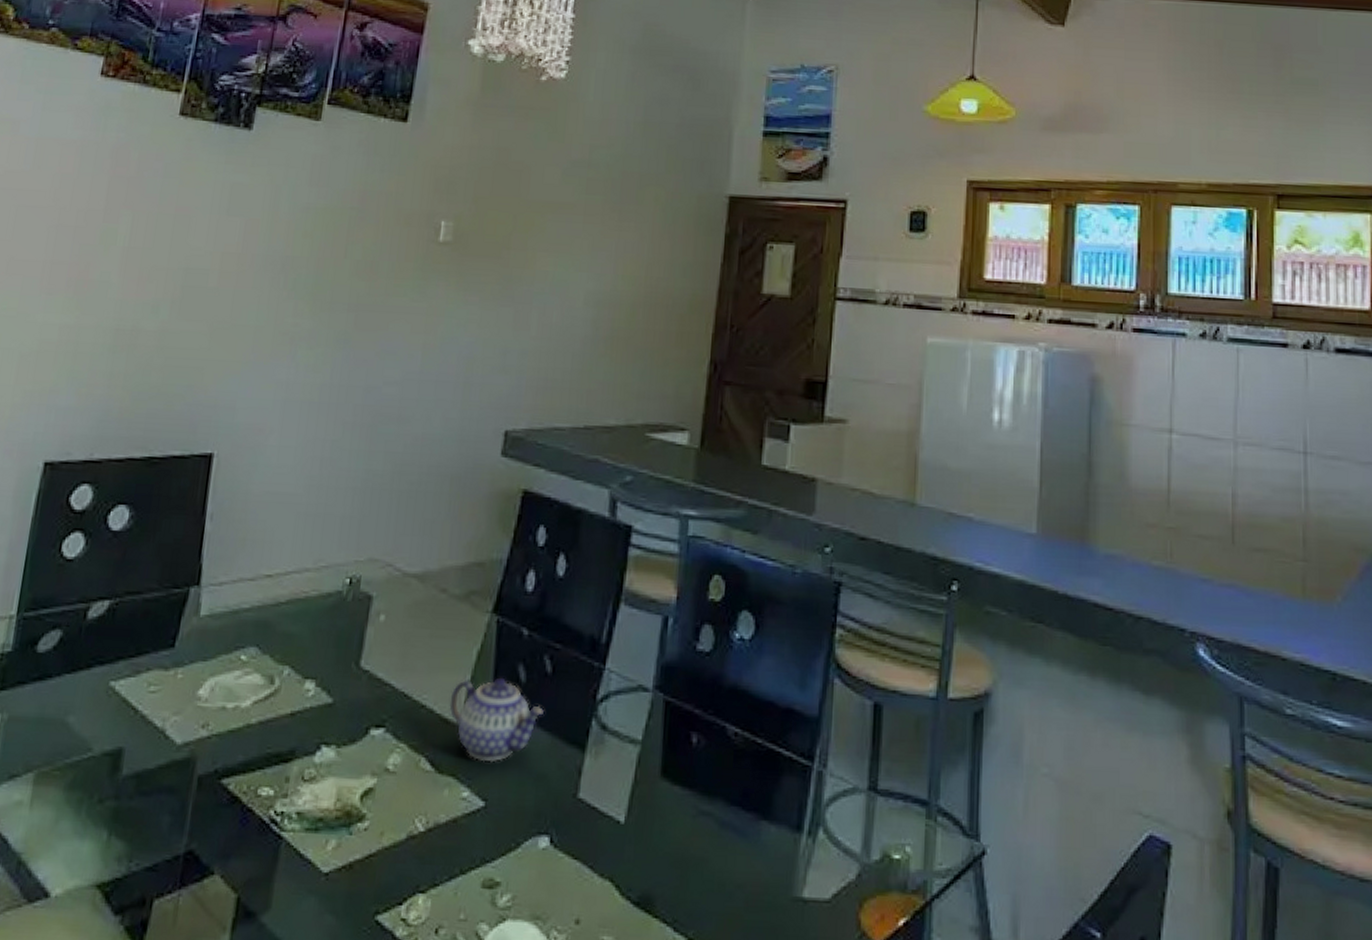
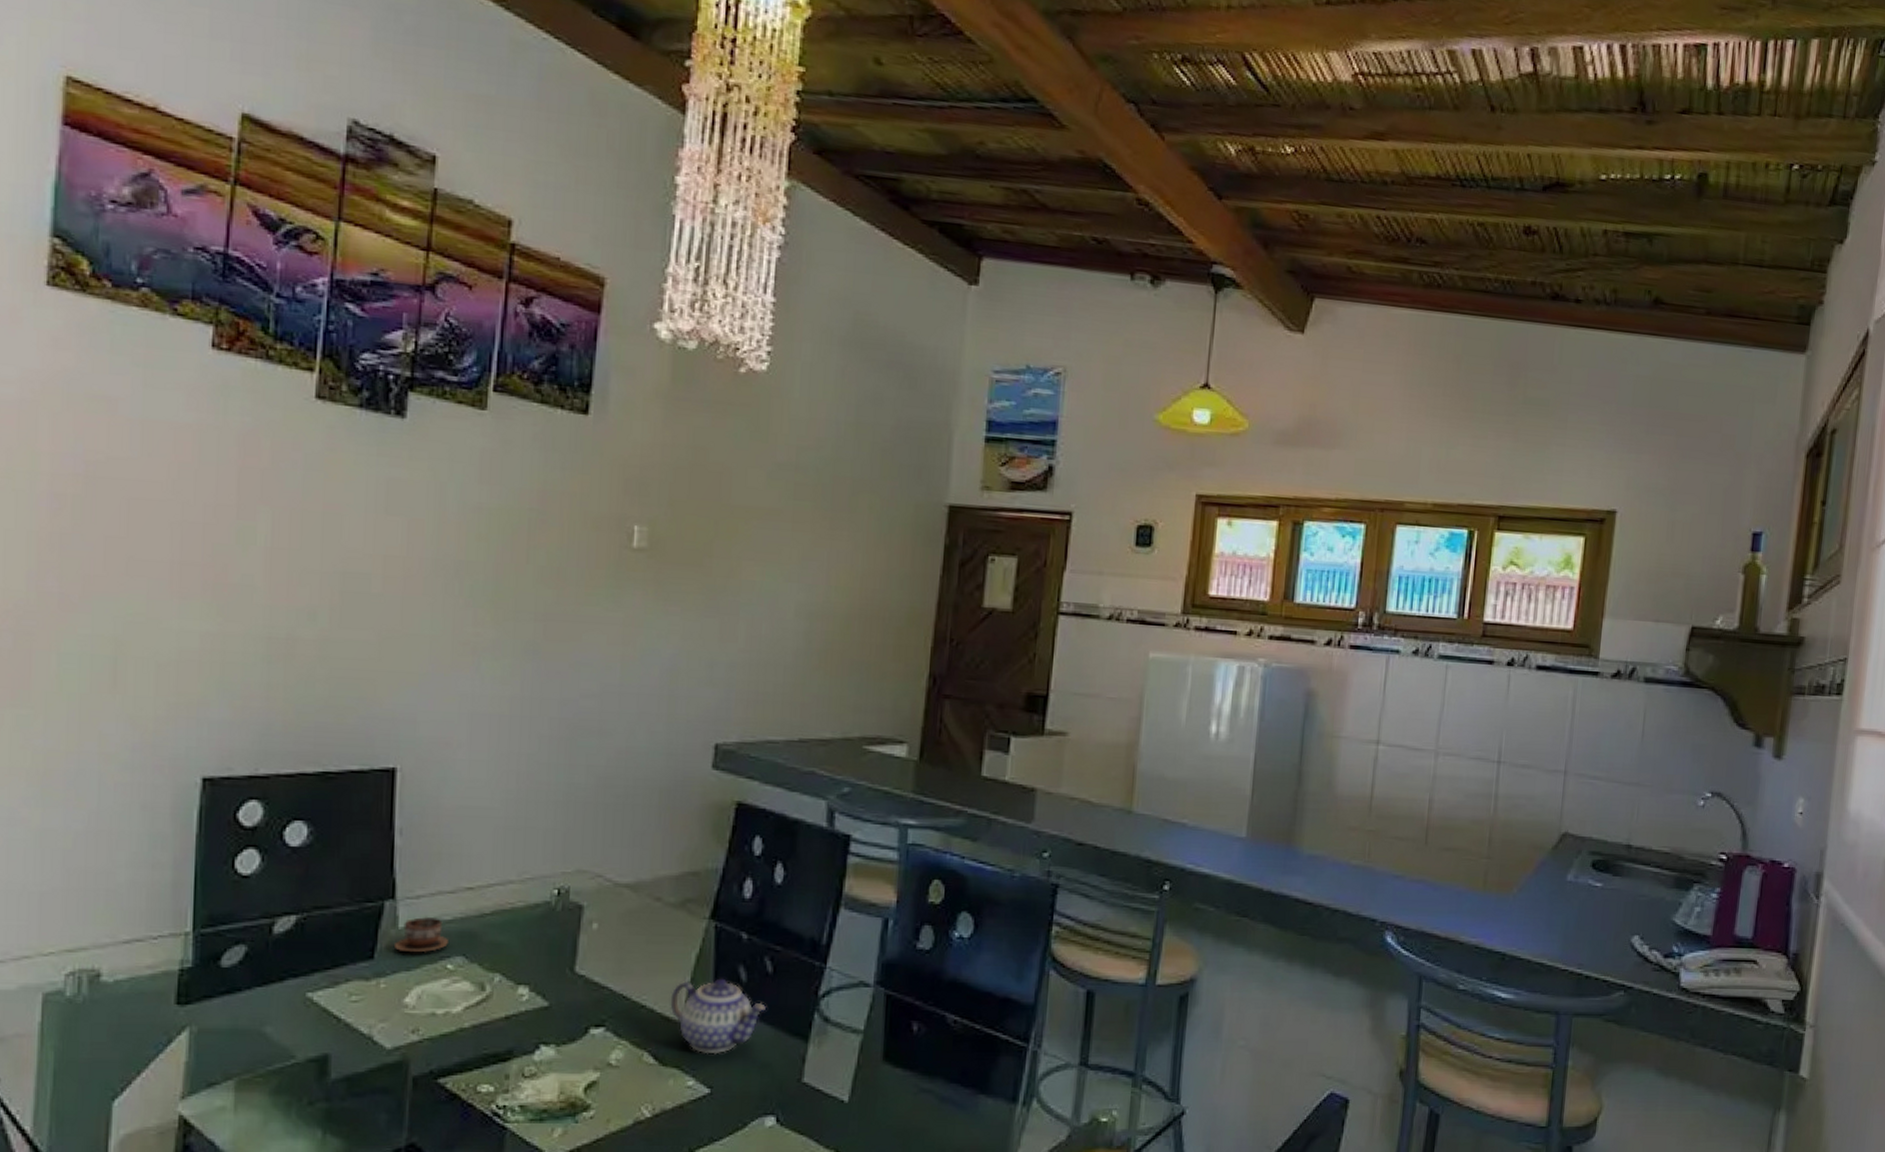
cup: none [194,604,245,641] -> present [395,916,448,952]

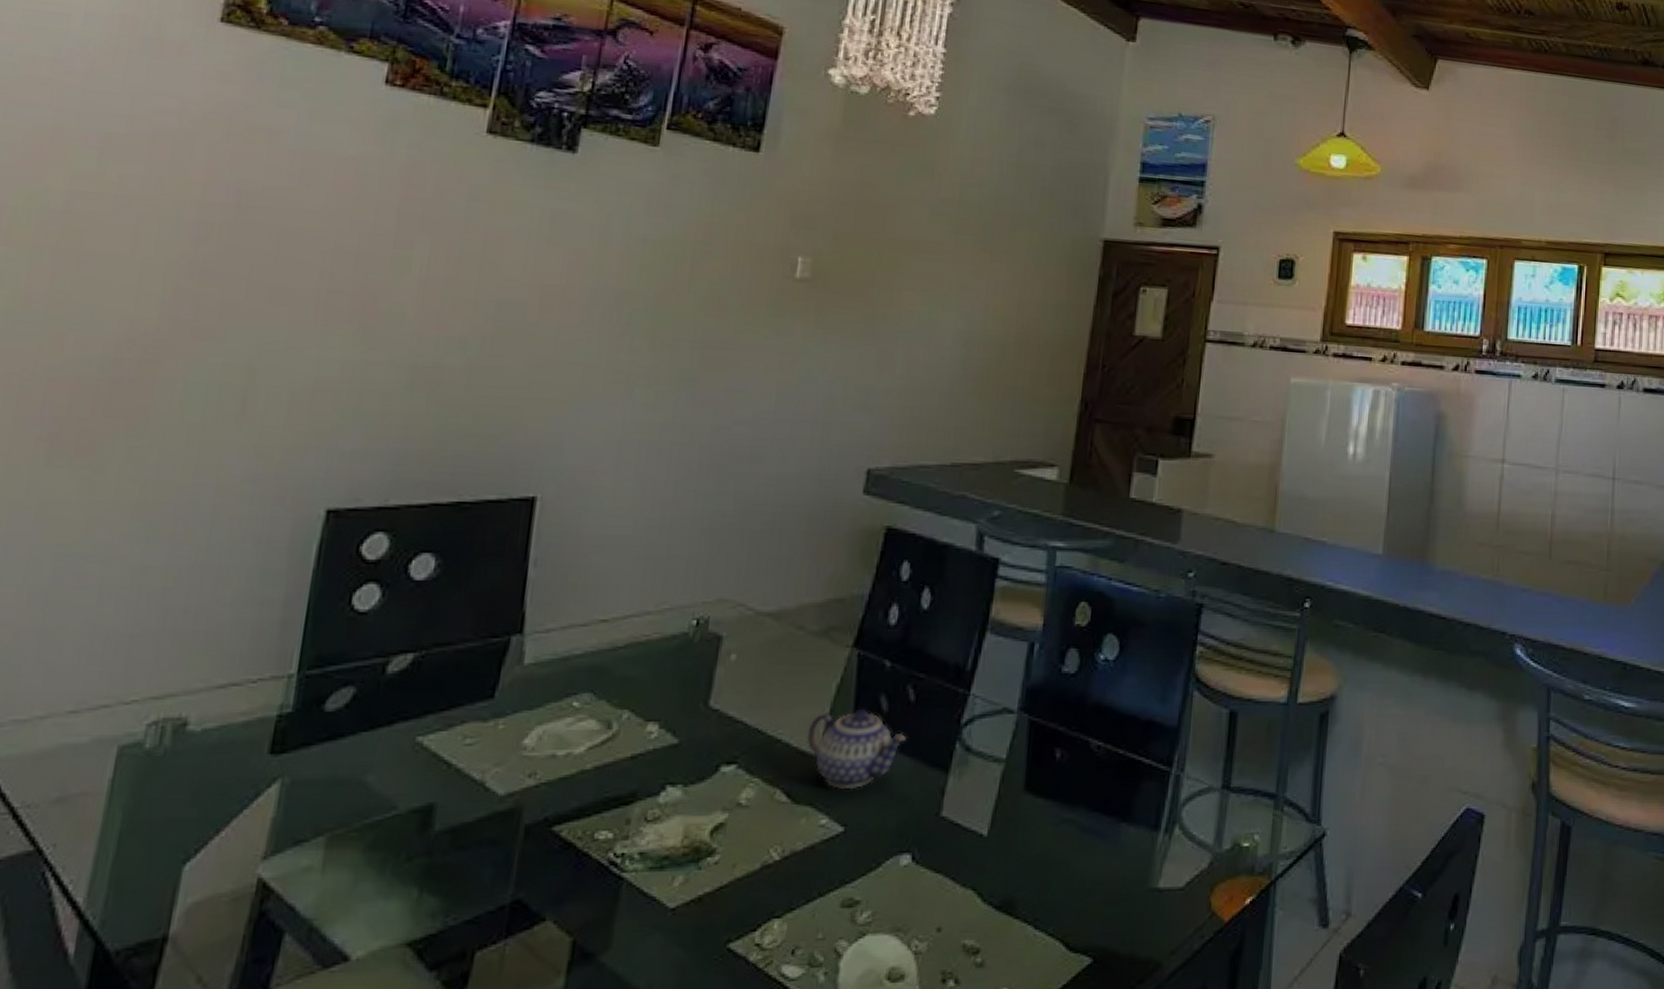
cup: present [395,916,448,952] -> none [518,651,577,689]

